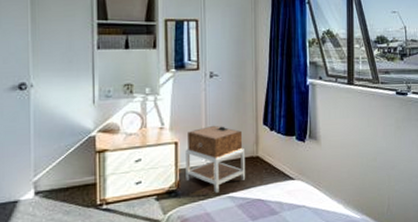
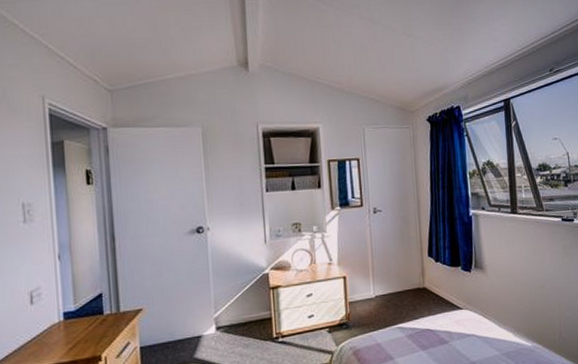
nightstand: present [185,125,246,193] -> none [354,259,414,324]

